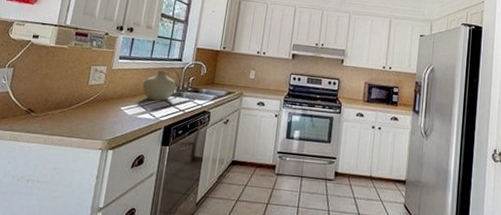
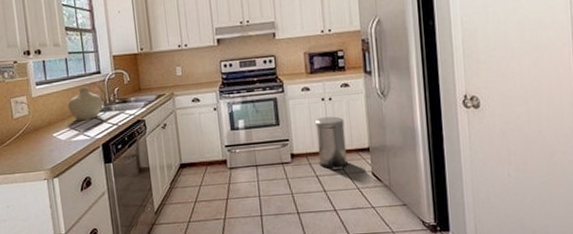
pedal bin: none [359,143,388,196] -> present [315,116,348,170]

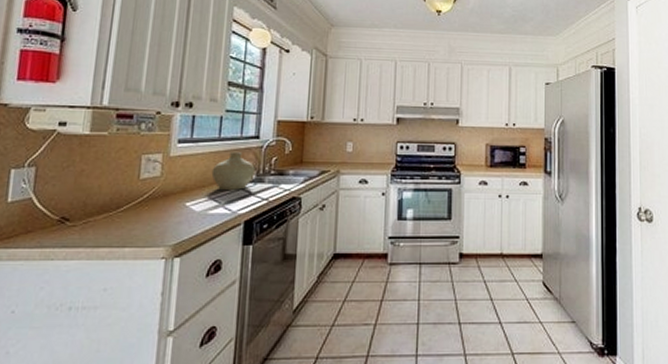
pedal bin: present [315,116,348,170] -> none [489,216,519,275]

